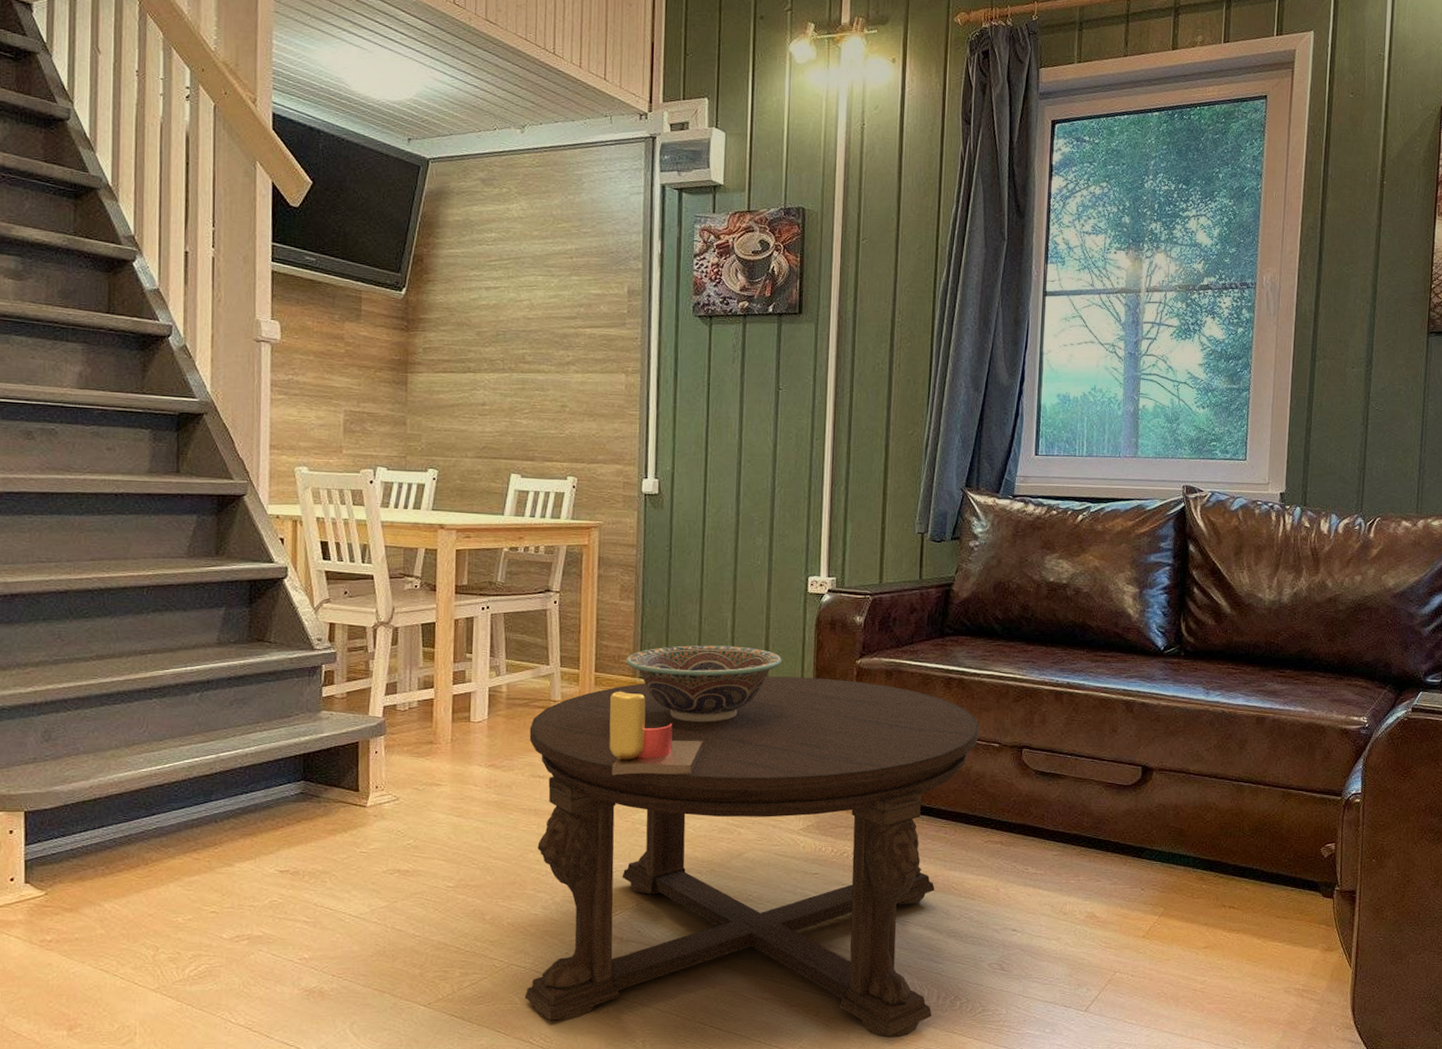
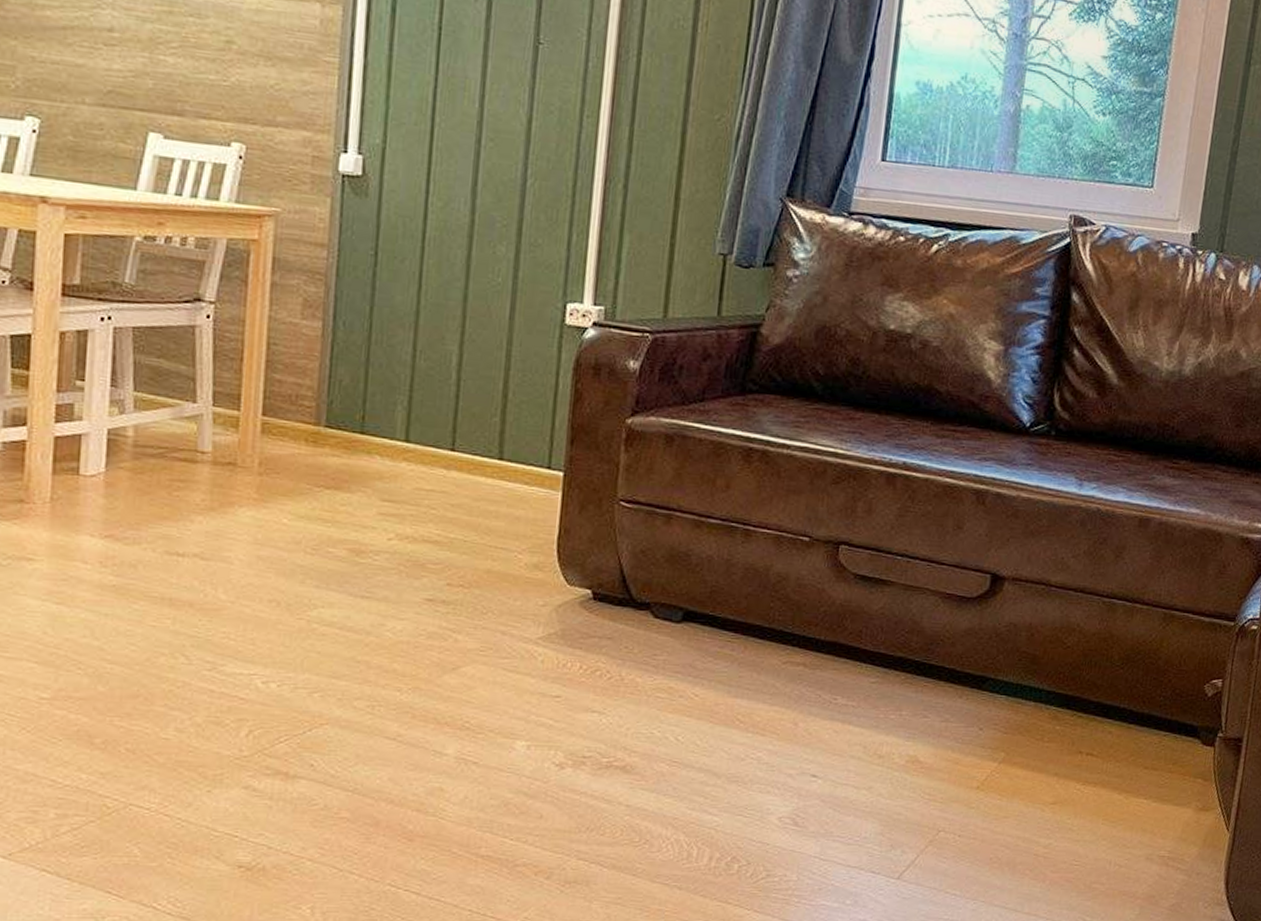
coffee table: present [524,676,980,1038] -> none [147,434,786,909]
candle: present [609,691,703,776] -> none [278,443,411,561]
decorative bowl: present [626,645,782,723] -> none [306,386,525,492]

